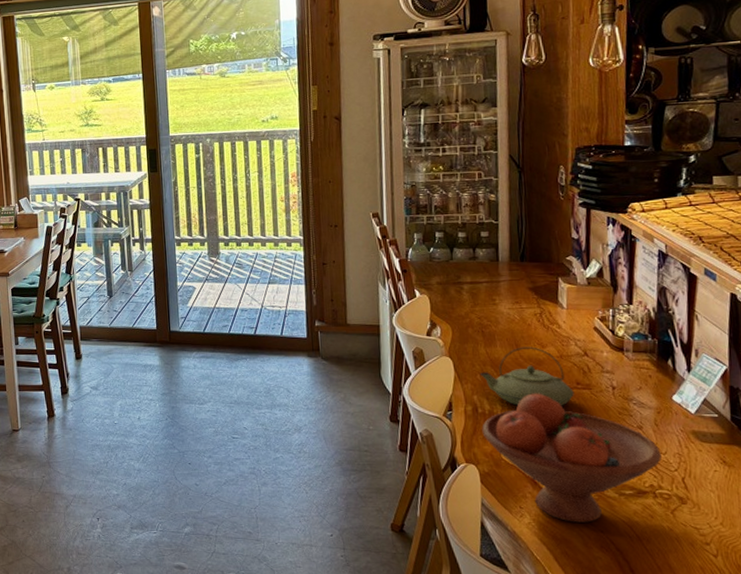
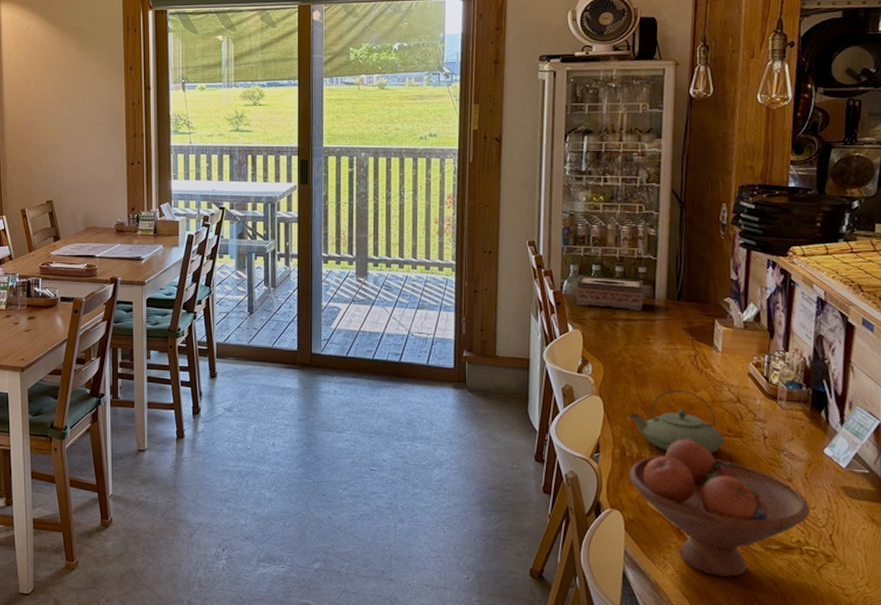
tissue box: none [420,242,488,274] -> present [575,274,644,311]

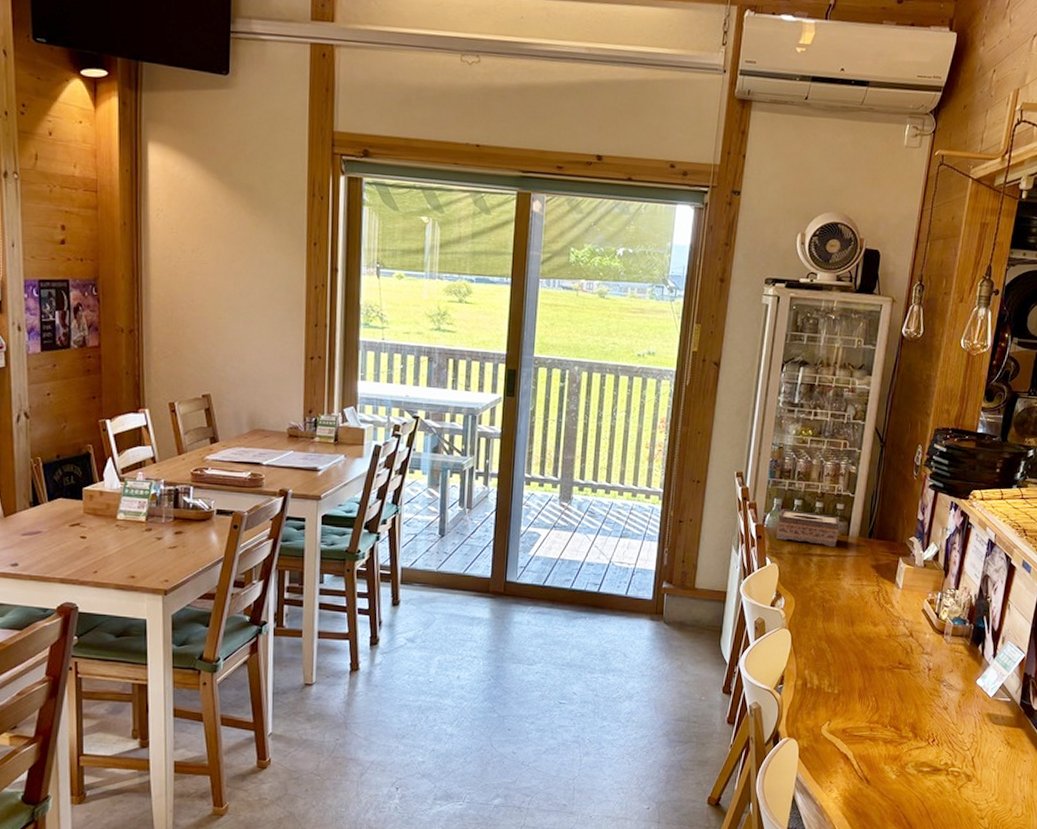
teapot: present [629,389,725,454] -> none [814,624,895,685]
fruit bowl: present [629,439,810,577] -> none [807,670,959,798]

